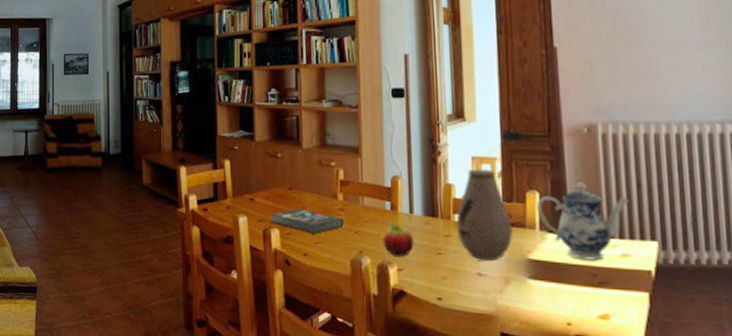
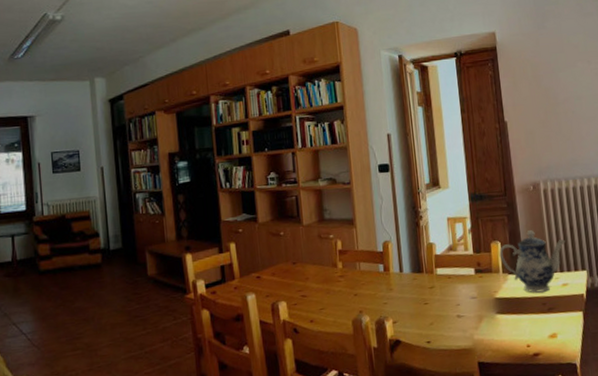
book: present [271,208,344,234] -> none [277,279,345,302]
fruit: present [382,224,414,256] -> none [378,283,405,311]
vase: present [456,168,512,261] -> none [438,227,483,304]

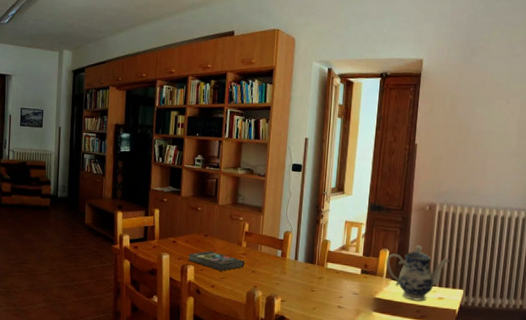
book: none [277,279,345,302] -> present [188,250,245,271]

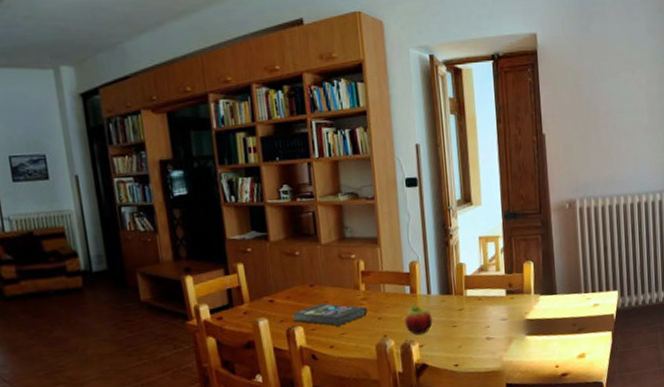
fruit: none [272,267,296,291] -> present [404,305,433,335]
teapot: present [386,245,450,301] -> none [531,250,600,314]

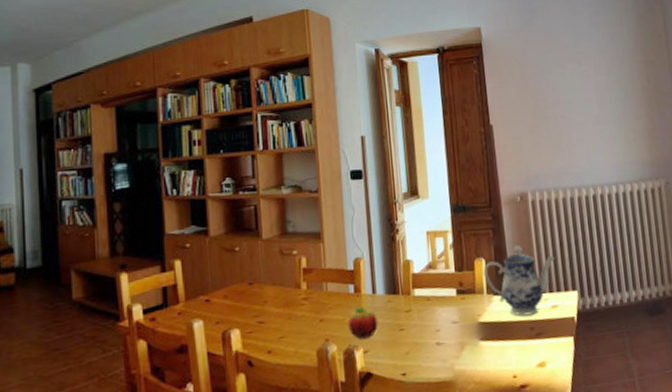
book: present [293,303,368,326] -> none [230,303,309,329]
teapot: none [531,250,600,314] -> present [483,246,556,316]

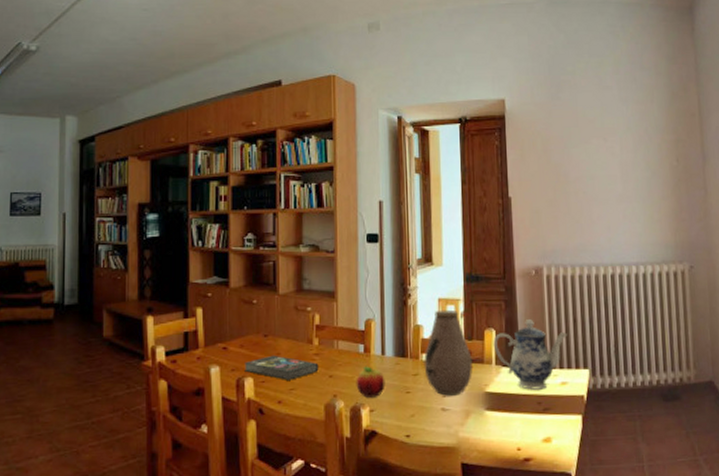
book: none [230,303,309,329] -> present [245,355,319,380]
vase: none [415,242,465,330] -> present [424,309,472,396]

